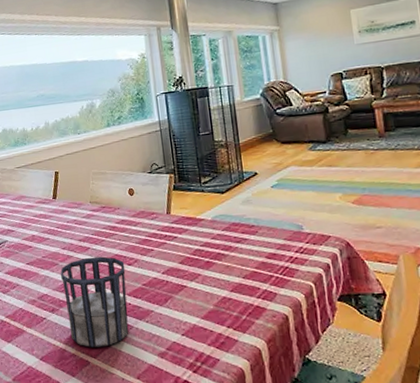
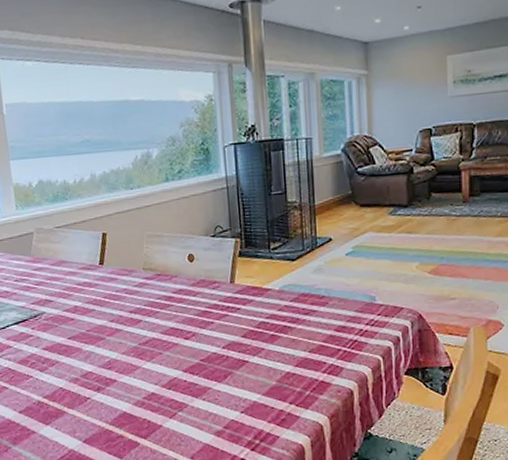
cup: present [60,256,129,347] -> none [107,330,184,428]

